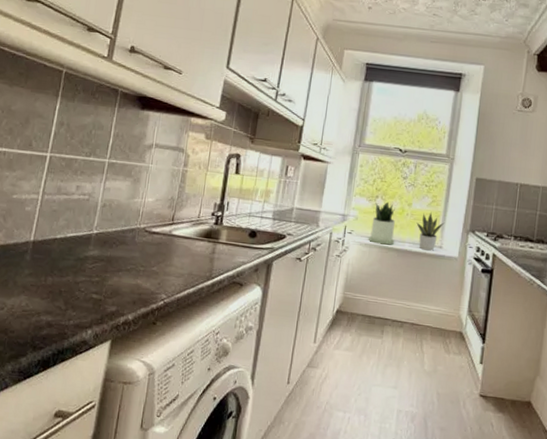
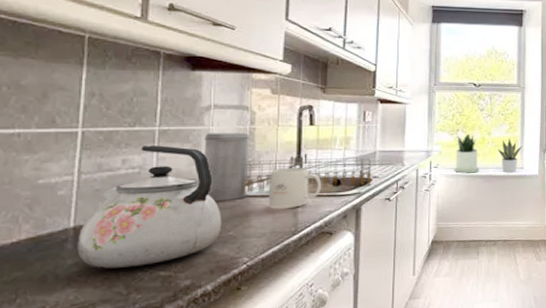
kettle: none [33,175,149,287] -> present [77,145,222,269]
canister: none [140,170,182,238] -> present [204,132,250,202]
dish rack: none [172,201,287,242] -> present [246,157,372,193]
mug: none [189,212,239,254] -> present [268,168,322,210]

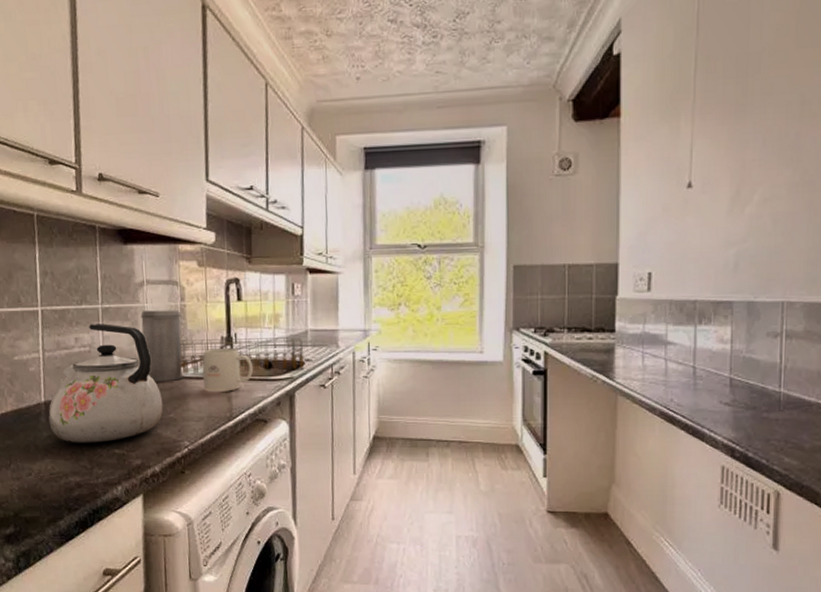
planter: present [454,133,480,174] -> none [396,308,428,358]
potted plant: present [497,138,523,174] -> none [449,314,483,359]

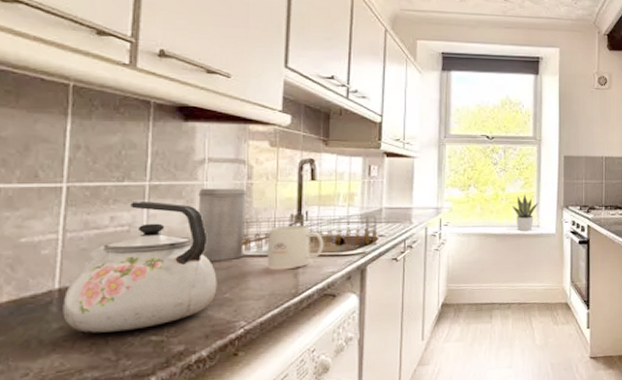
potted plant: none [449,314,483,359] -> present [512,194,540,232]

